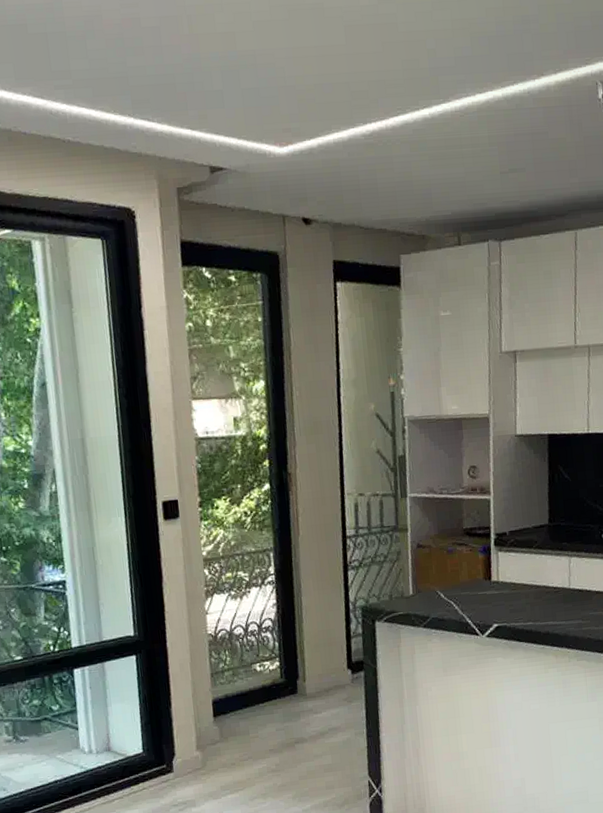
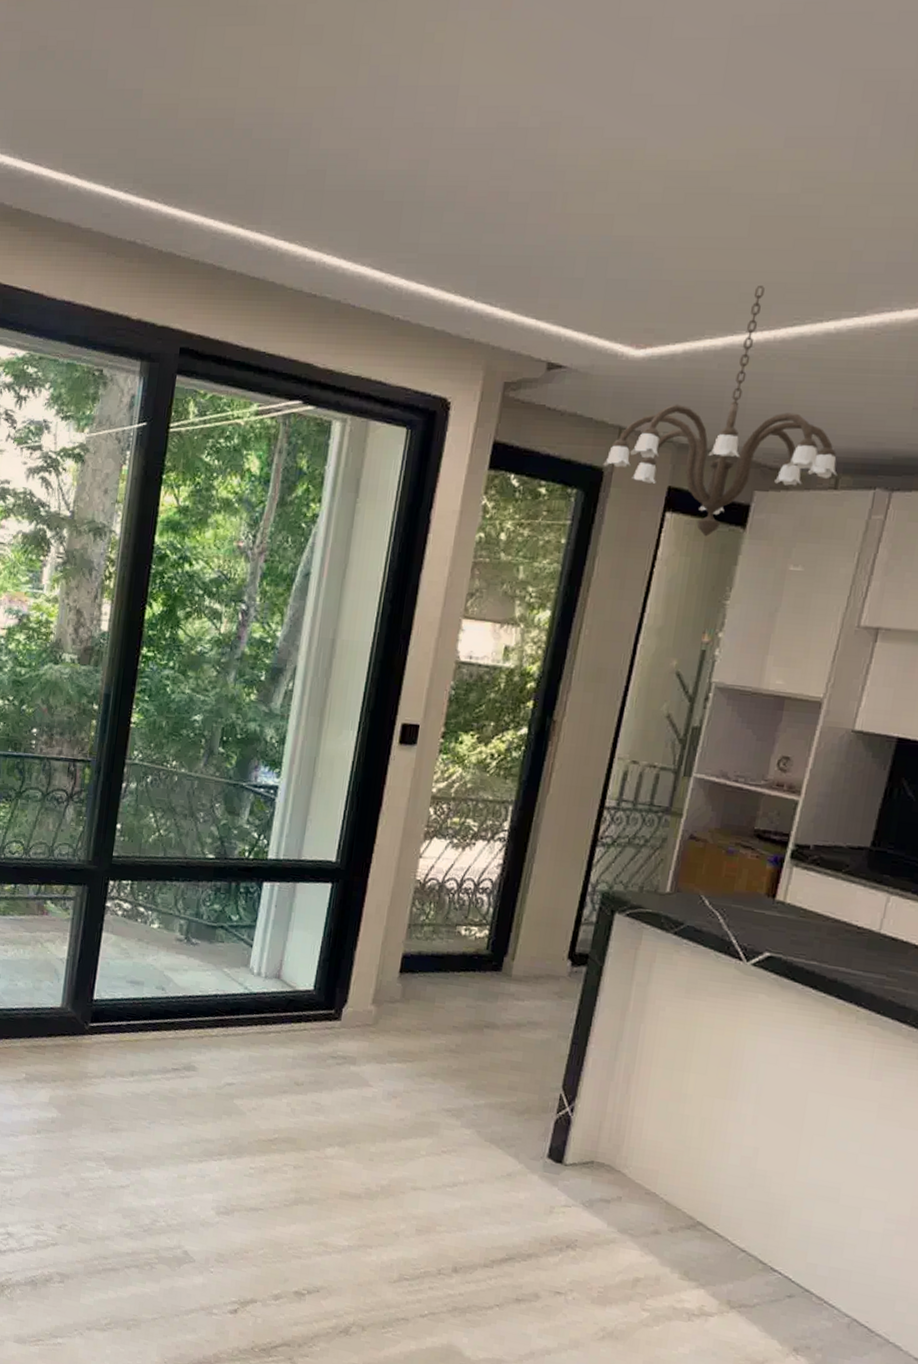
chandelier: none [276,84,459,298] -> present [603,286,838,537]

